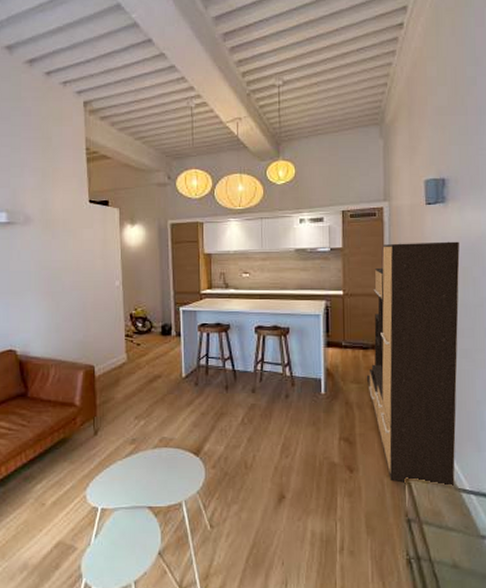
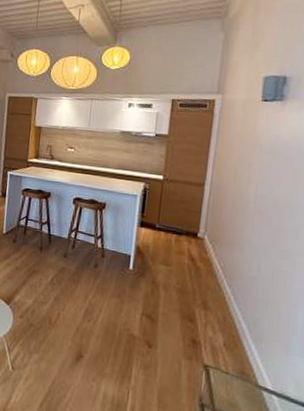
media console: present [366,241,460,488] -> none [176,136,294,385]

